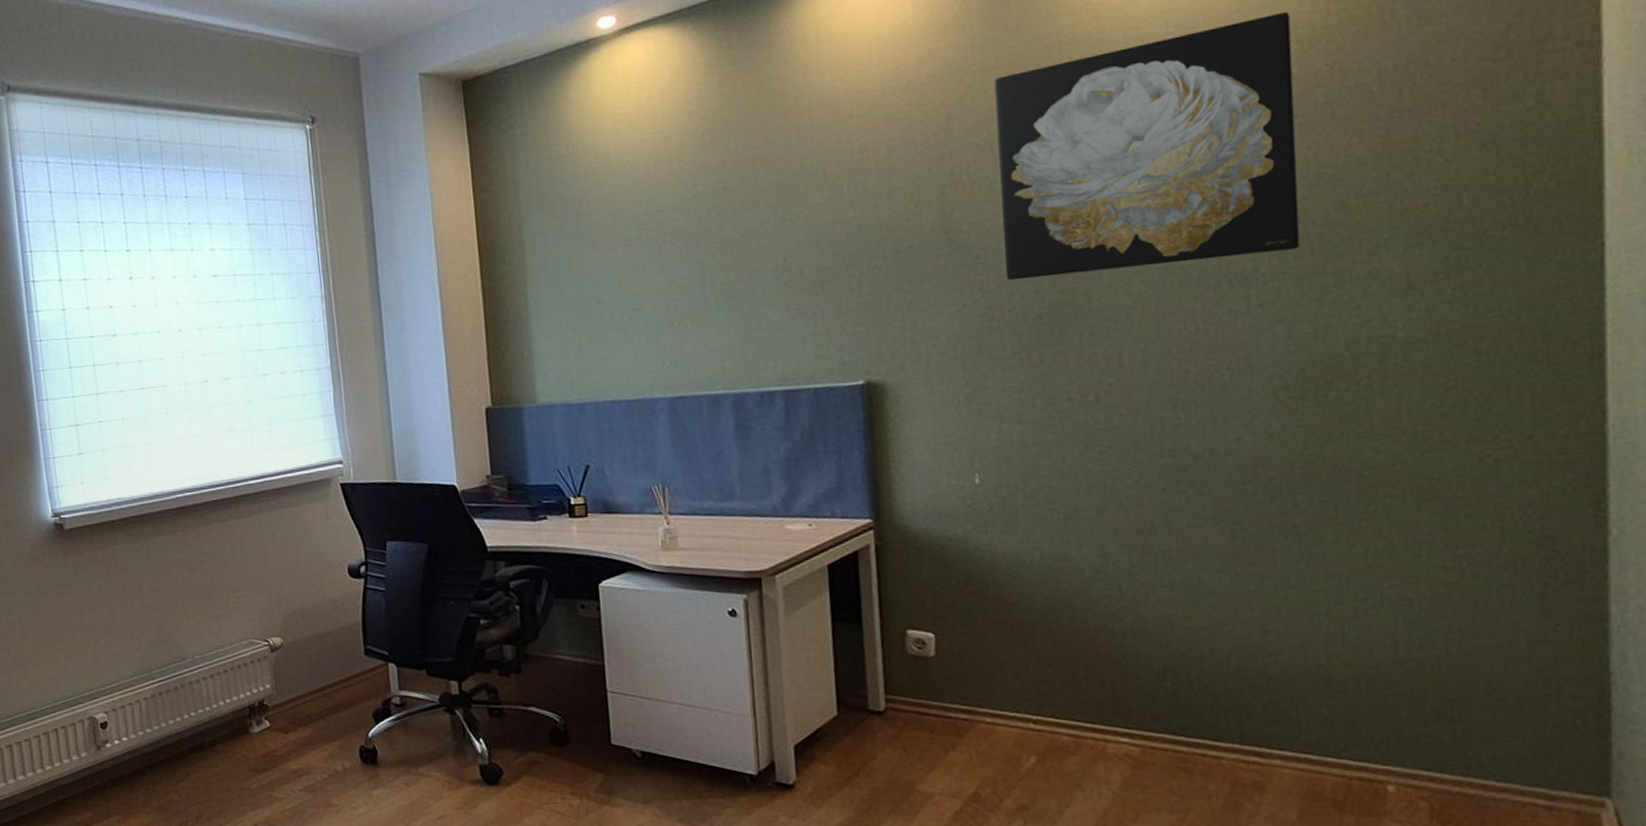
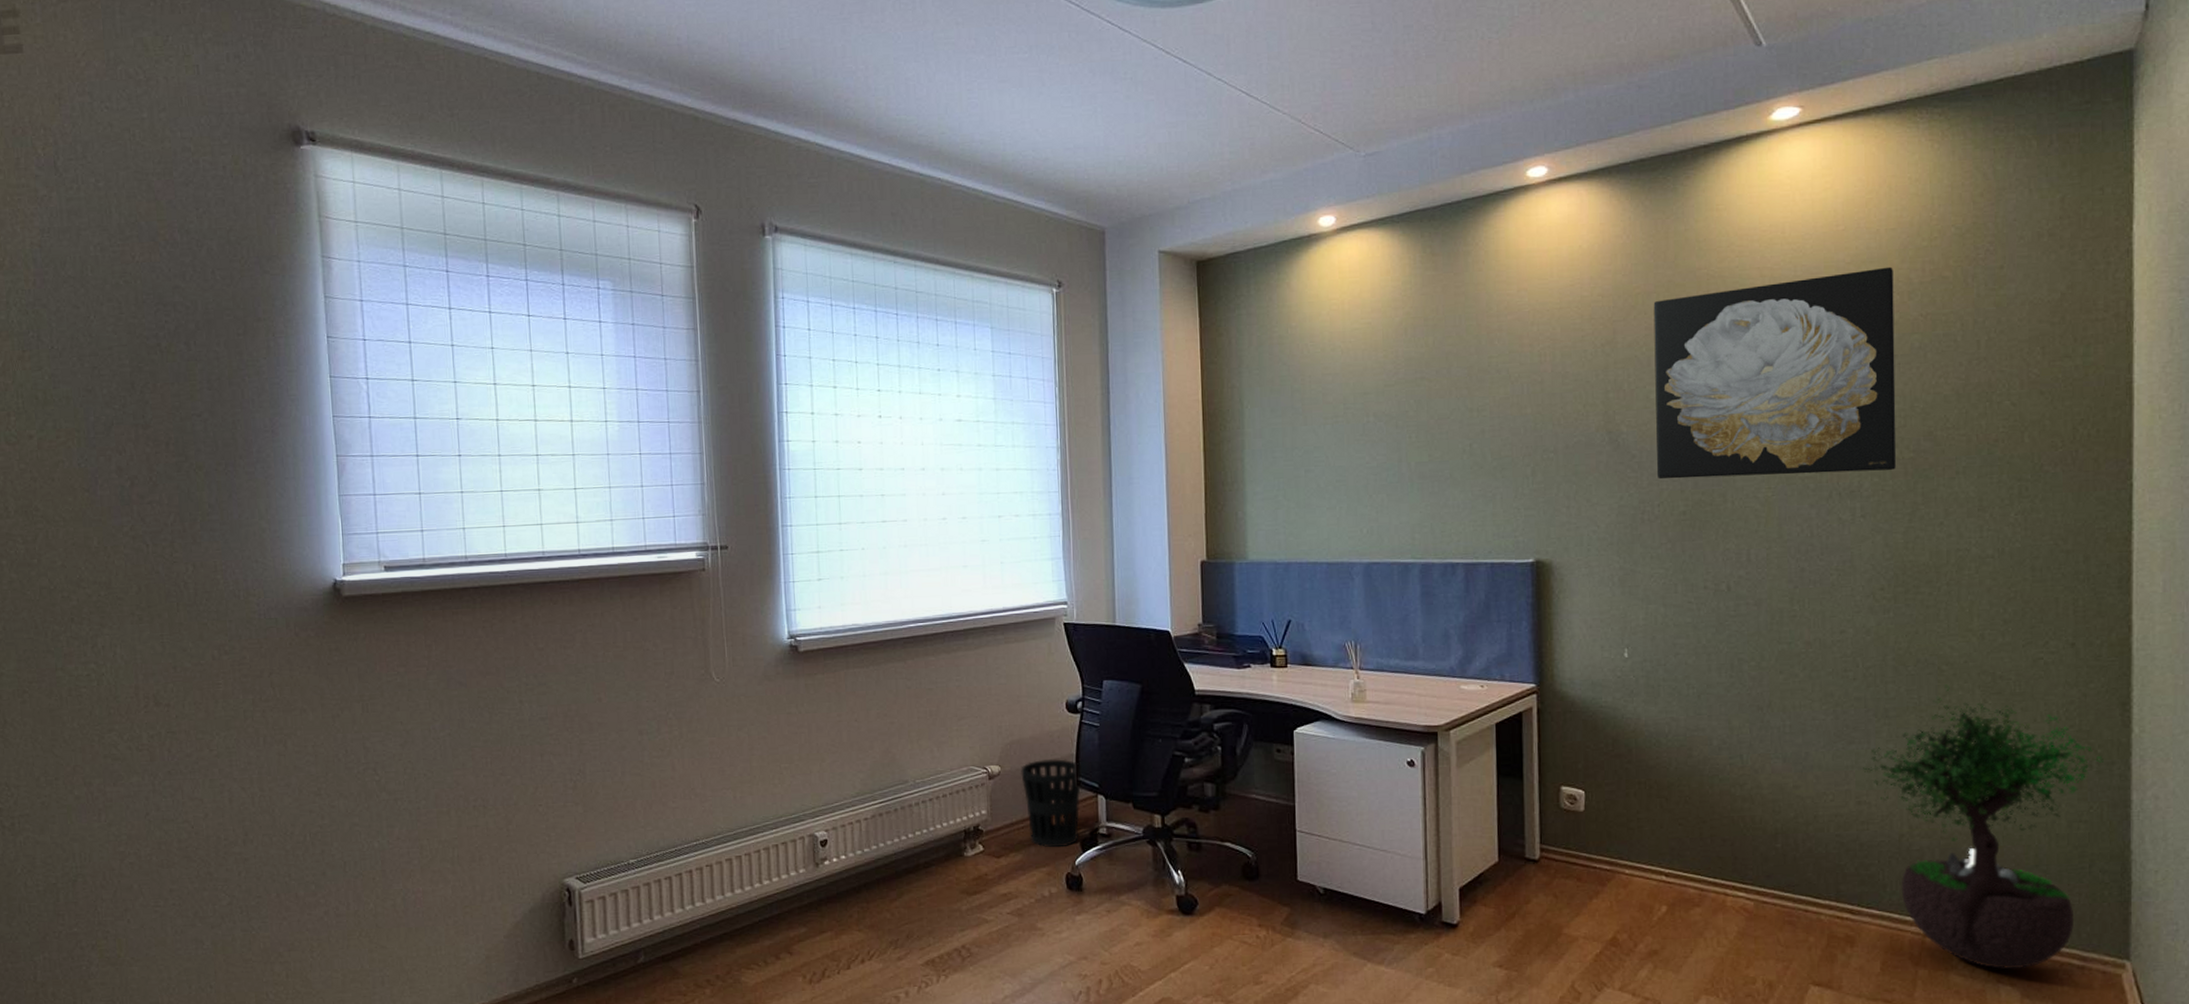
wastebasket: none [304,627,370,721] -> present [1021,759,1081,848]
potted tree: none [1269,492,1572,813] -> present [1863,684,2103,969]

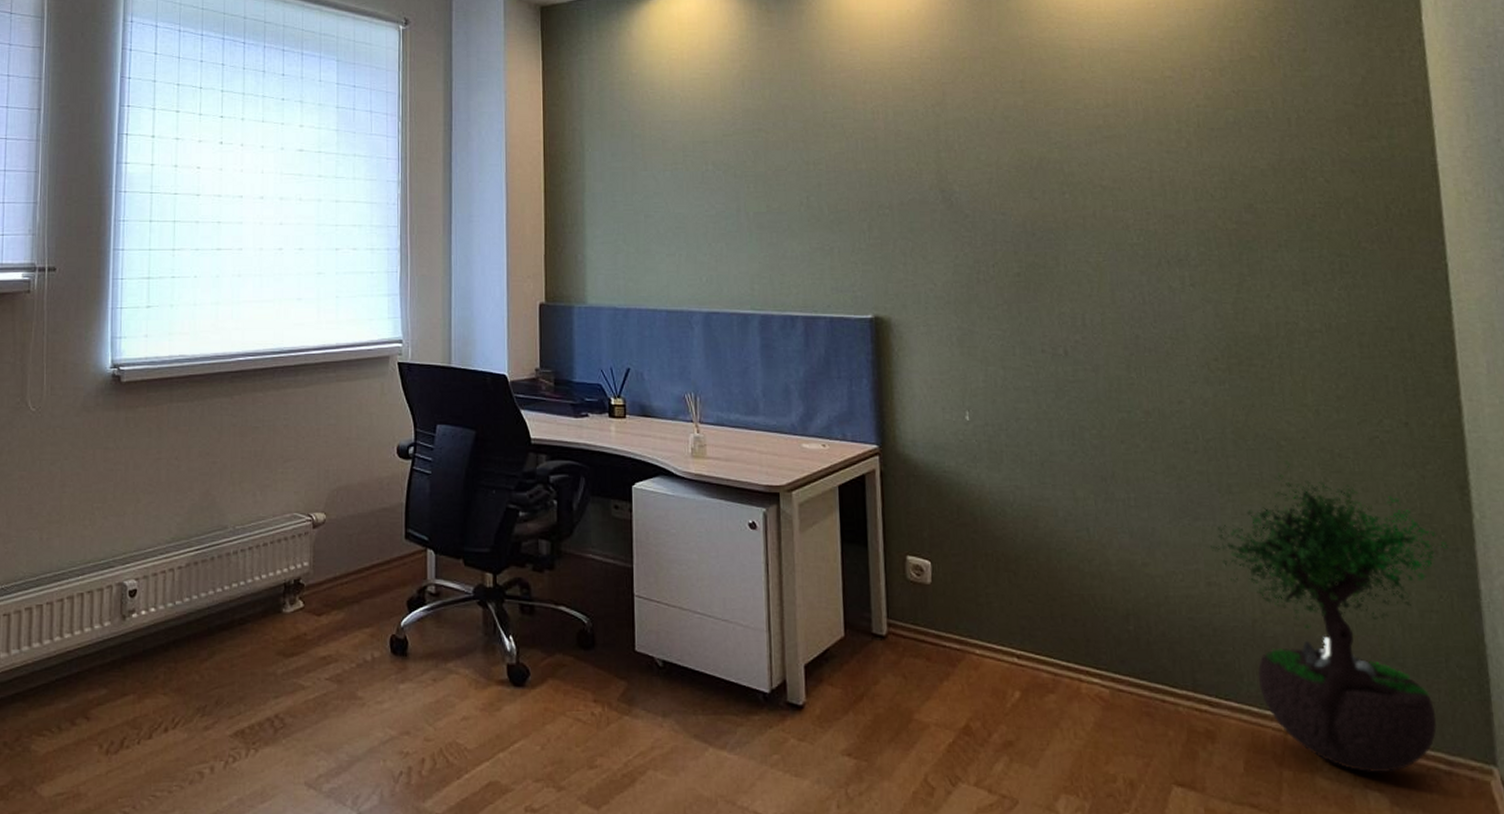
wastebasket: present [1021,759,1081,848] -> none [347,508,410,607]
wall art: present [1653,266,1897,480] -> none [980,44,1221,241]

